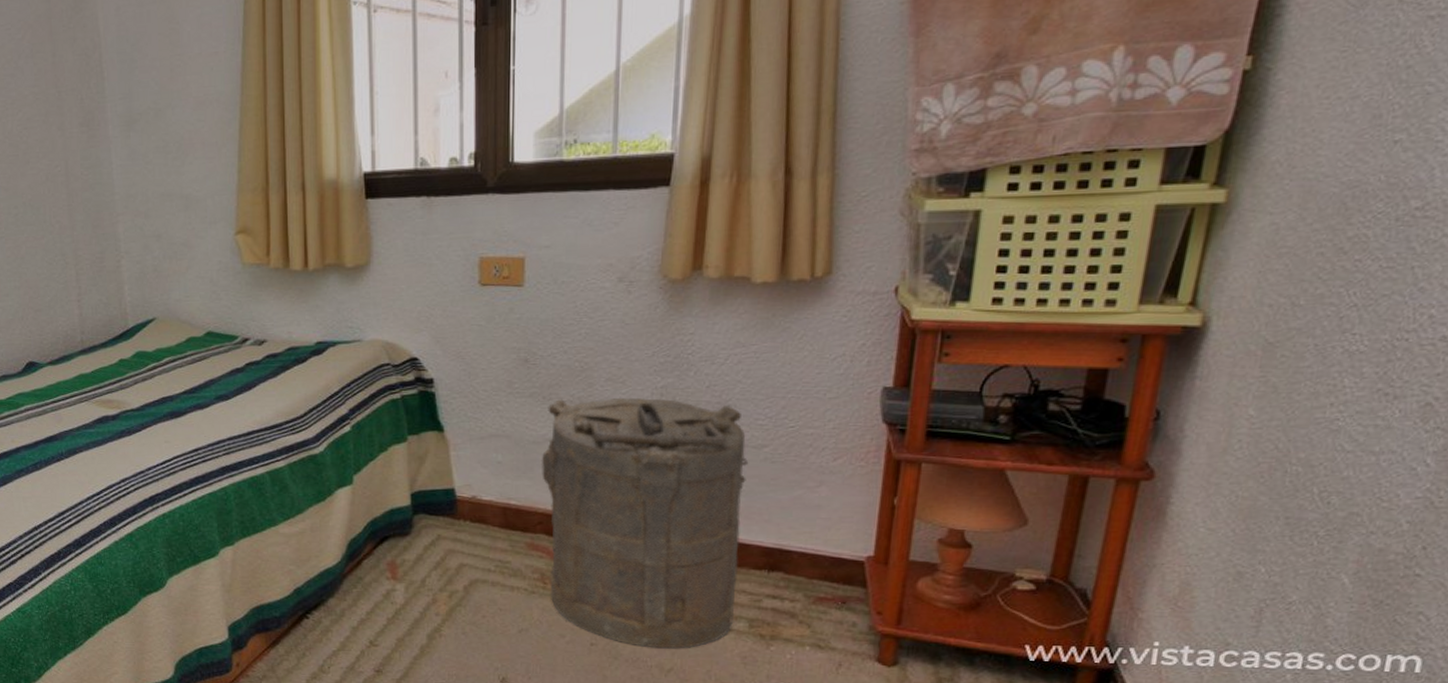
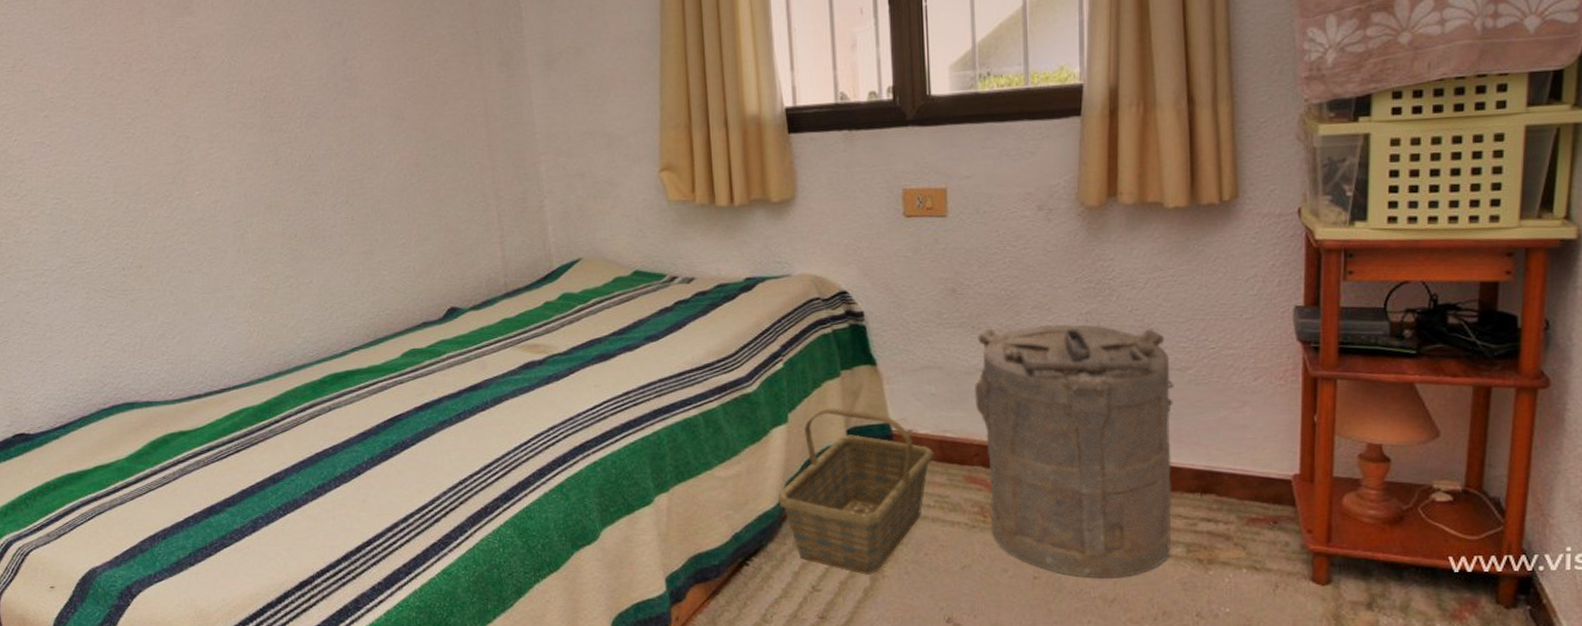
basket: none [339,472,497,633] -> present [777,408,934,575]

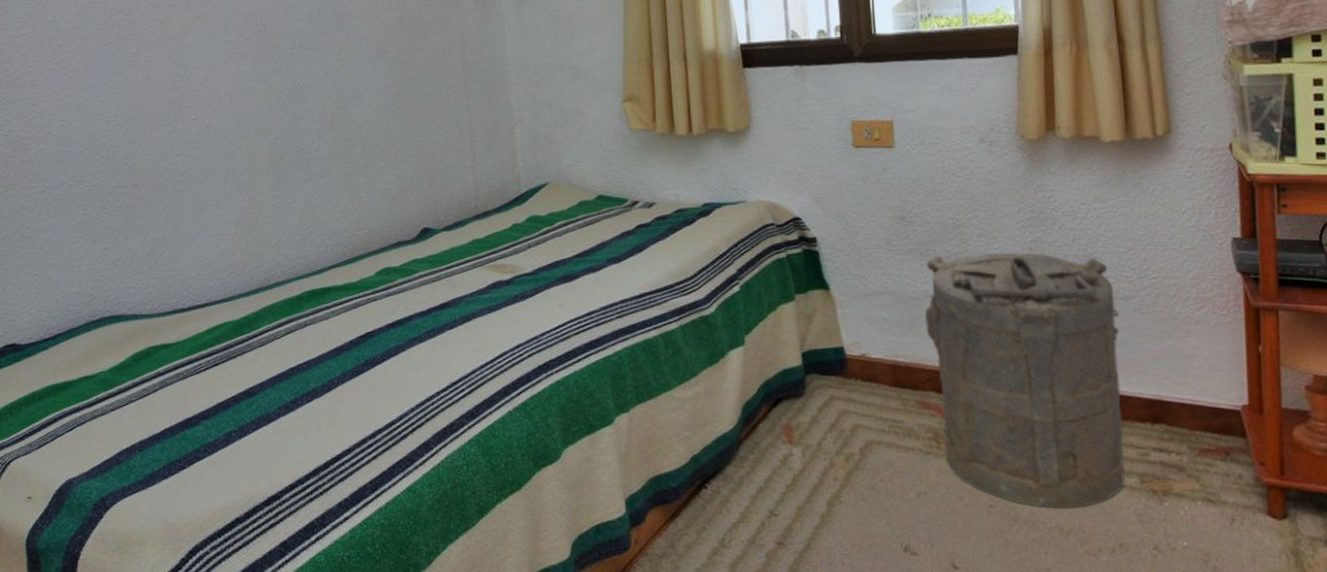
basket: present [777,408,934,575] -> none [734,331,888,500]

